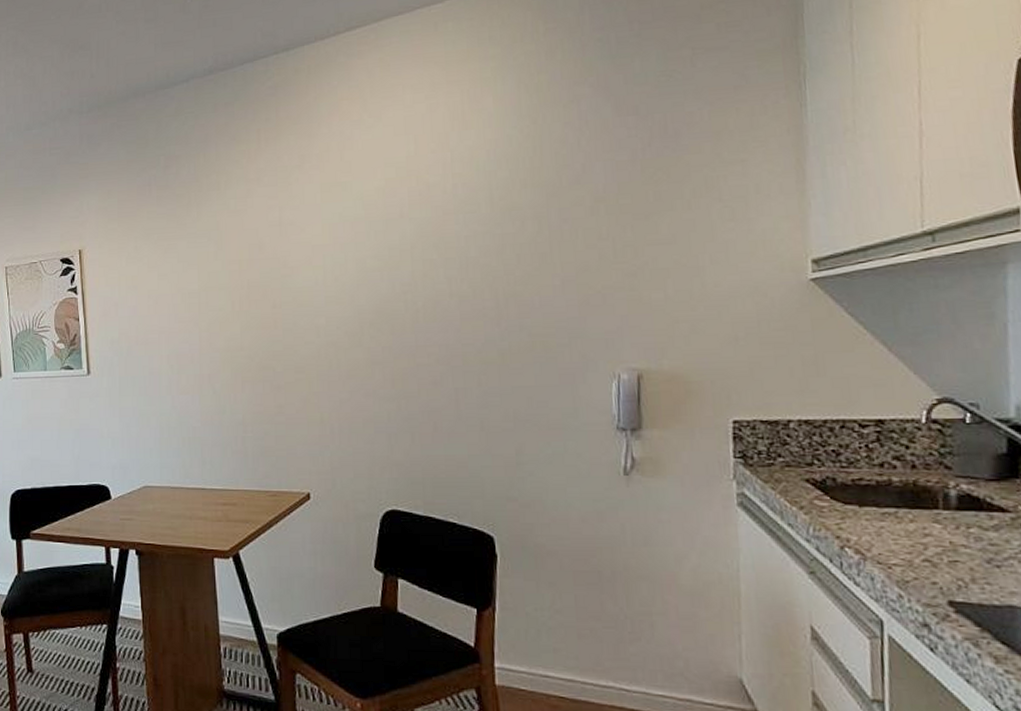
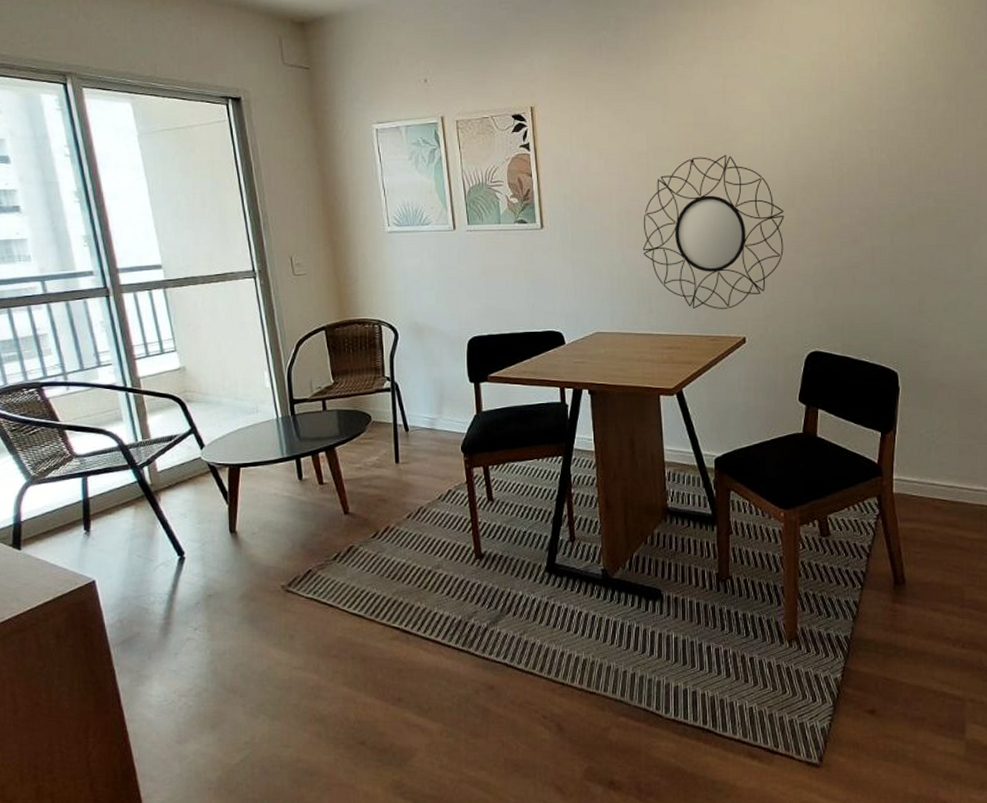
home mirror: none [194,291,352,461] -> present [643,155,785,309]

